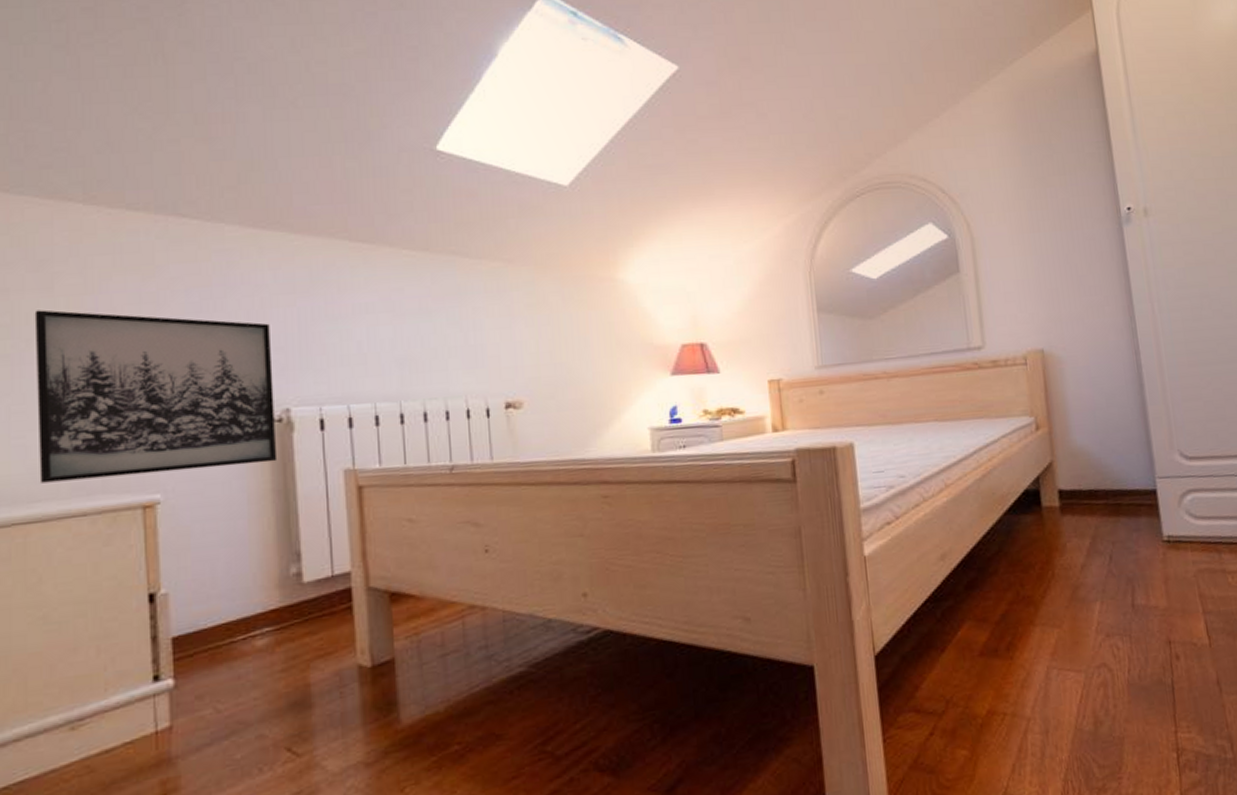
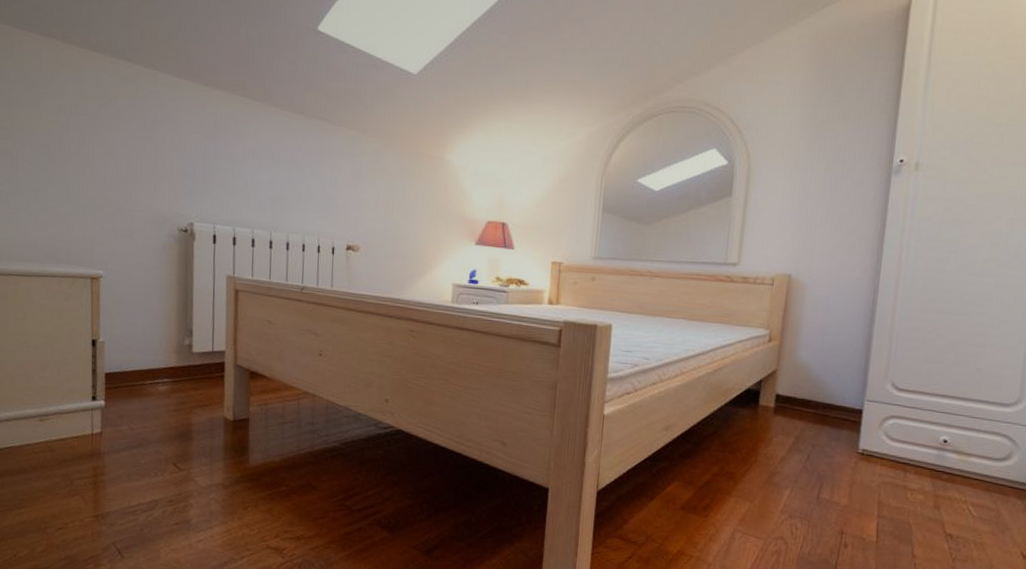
wall art: present [34,309,278,483] -> none [26,120,184,261]

